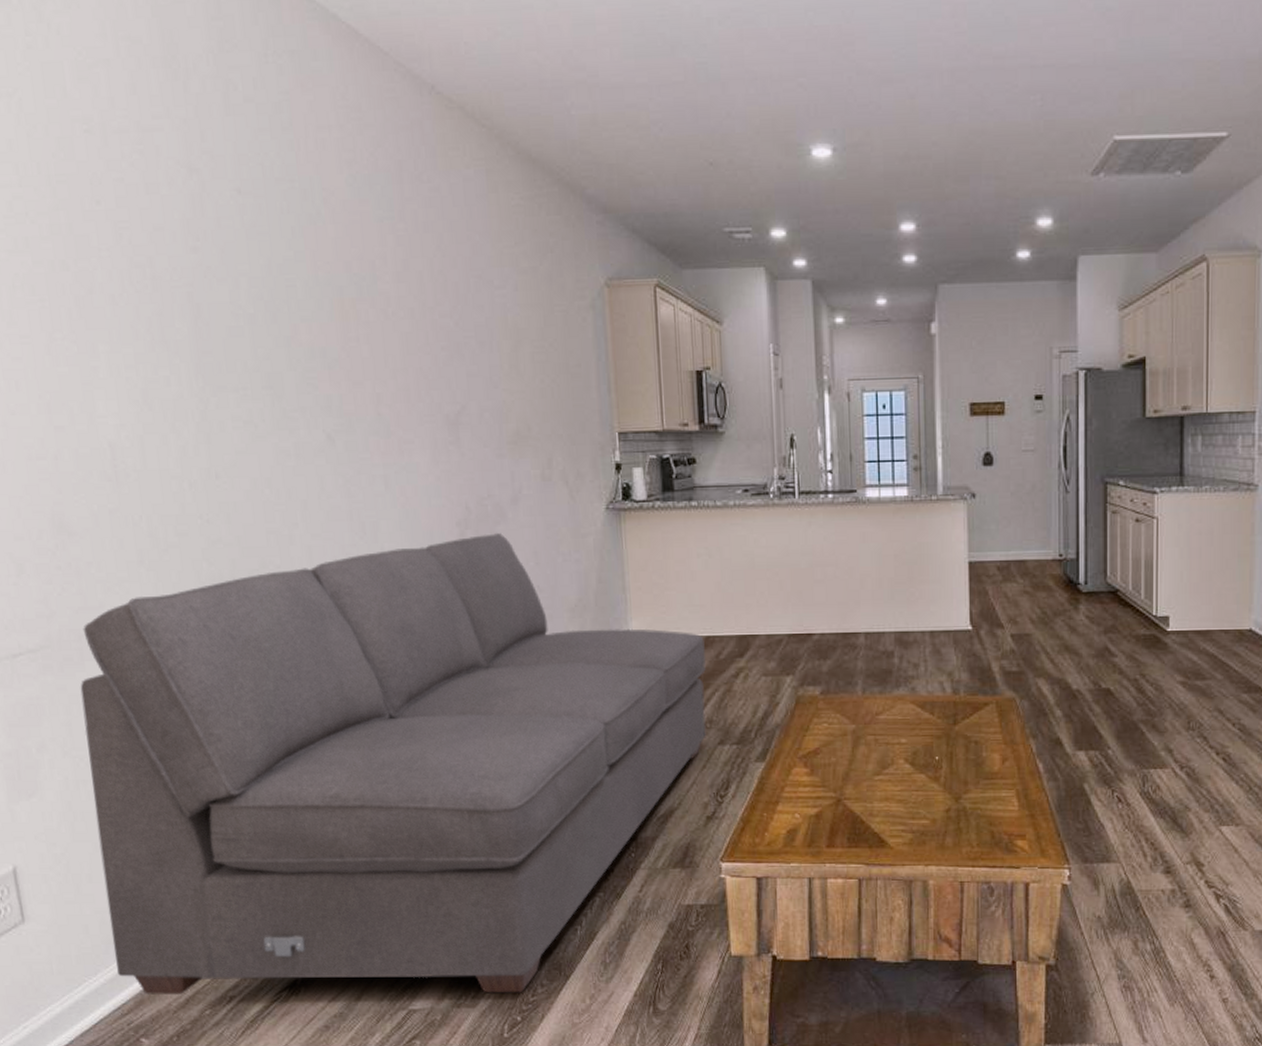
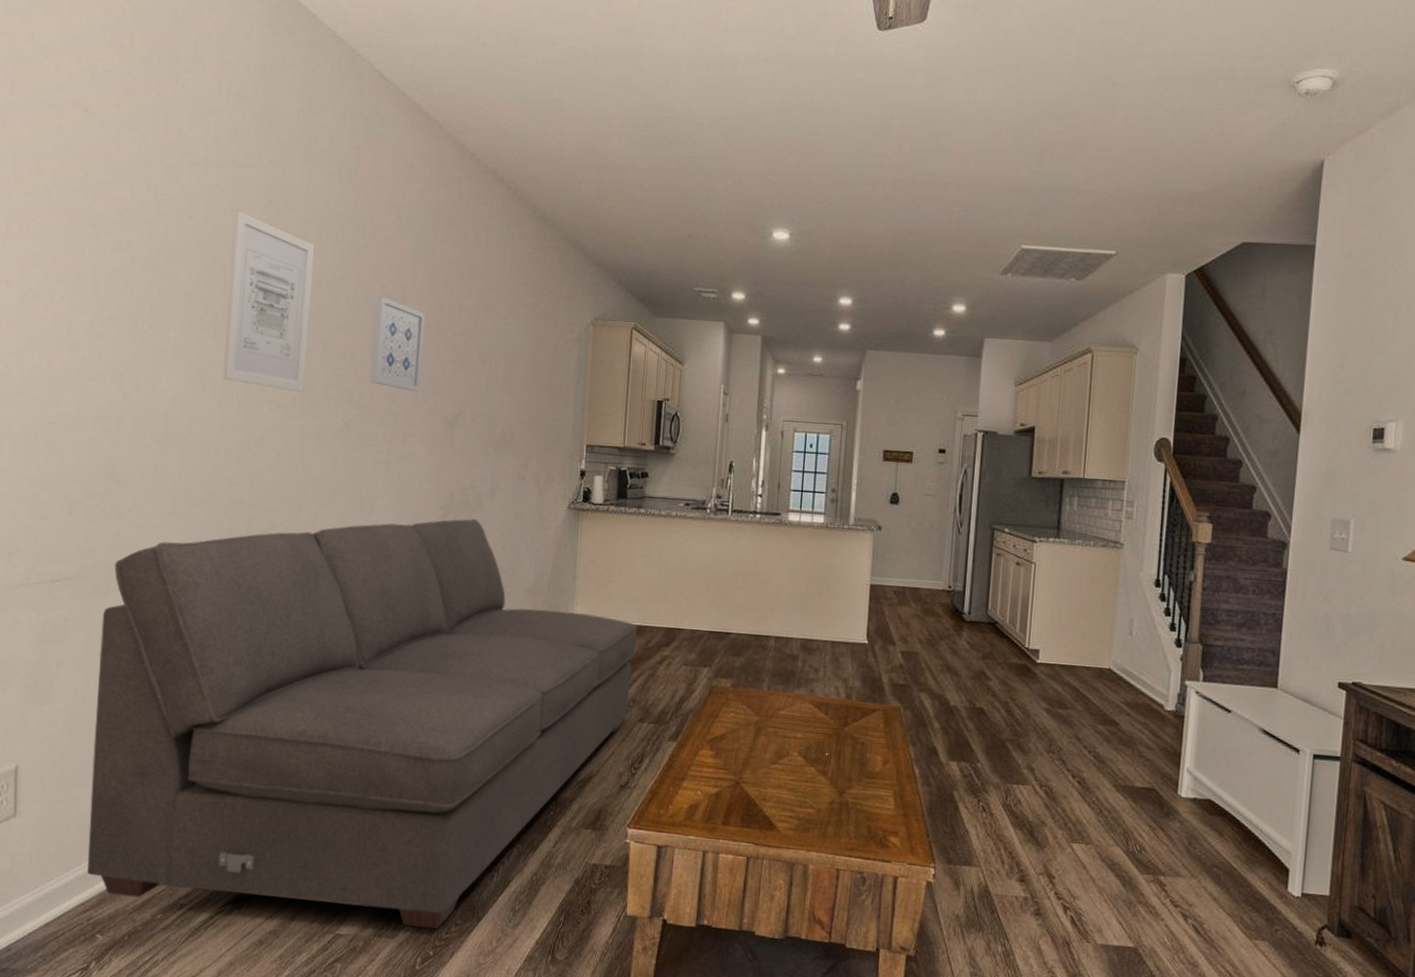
wall art: none [149,187,272,403] -> present [222,211,315,392]
wall art: none [339,276,410,389] -> present [369,296,425,391]

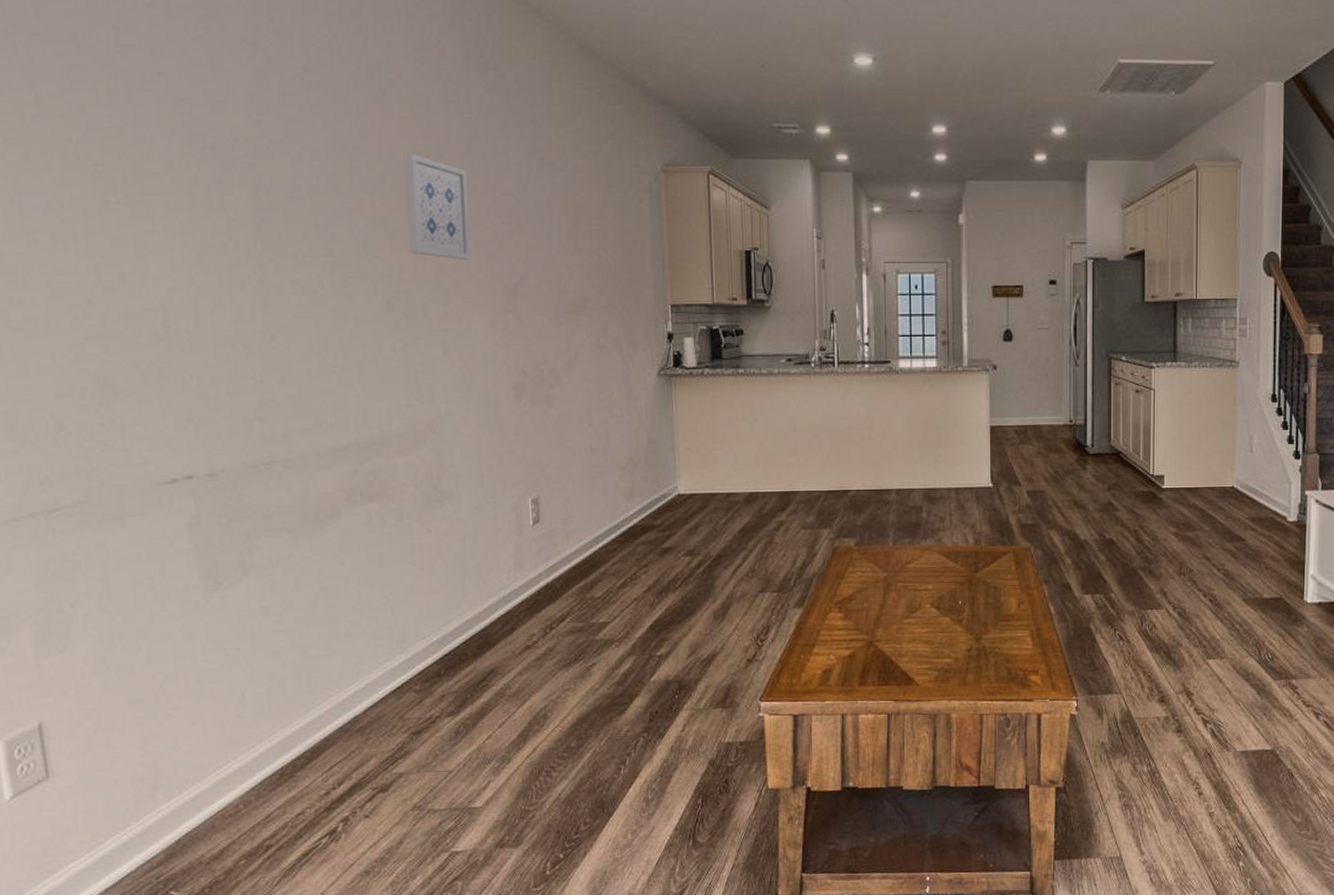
sofa: present [86,519,637,930] -> none [120,396,749,847]
wall art: present [222,211,315,392] -> none [213,62,331,270]

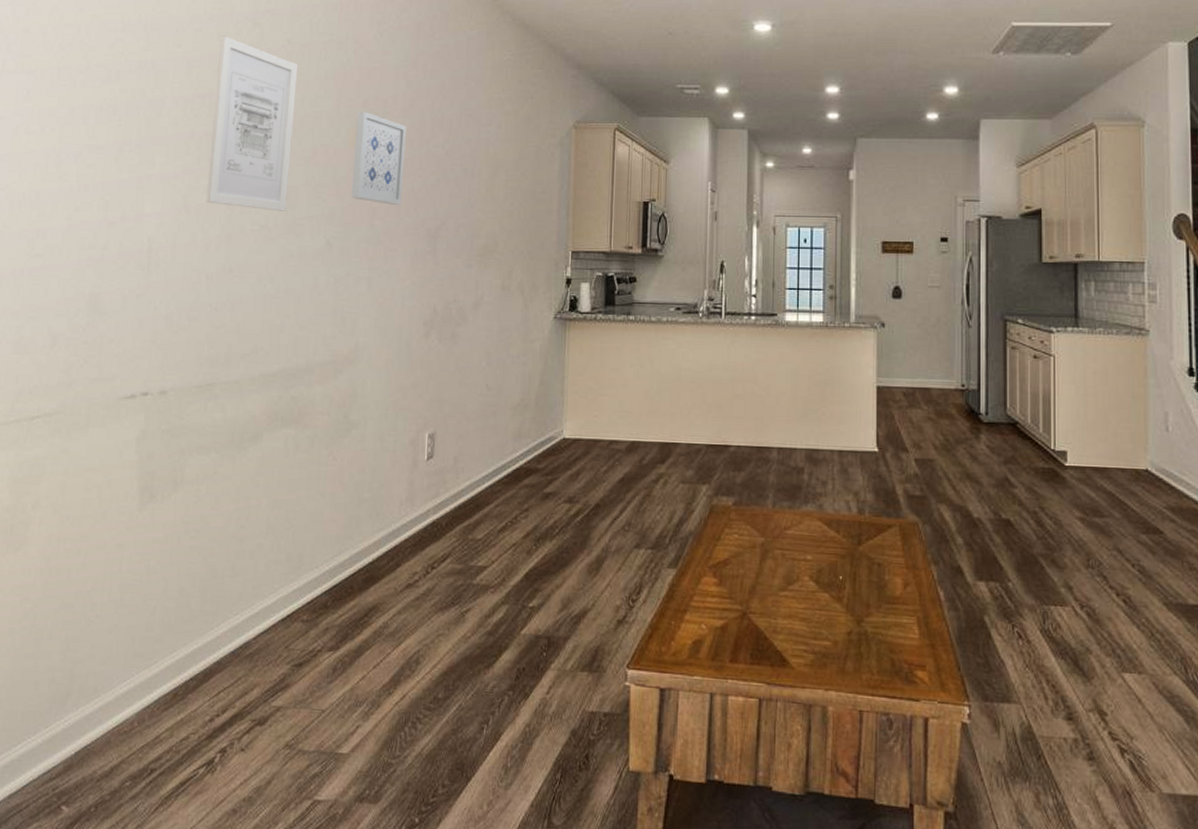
wall art: none [213,62,331,270] -> present [206,36,298,211]

